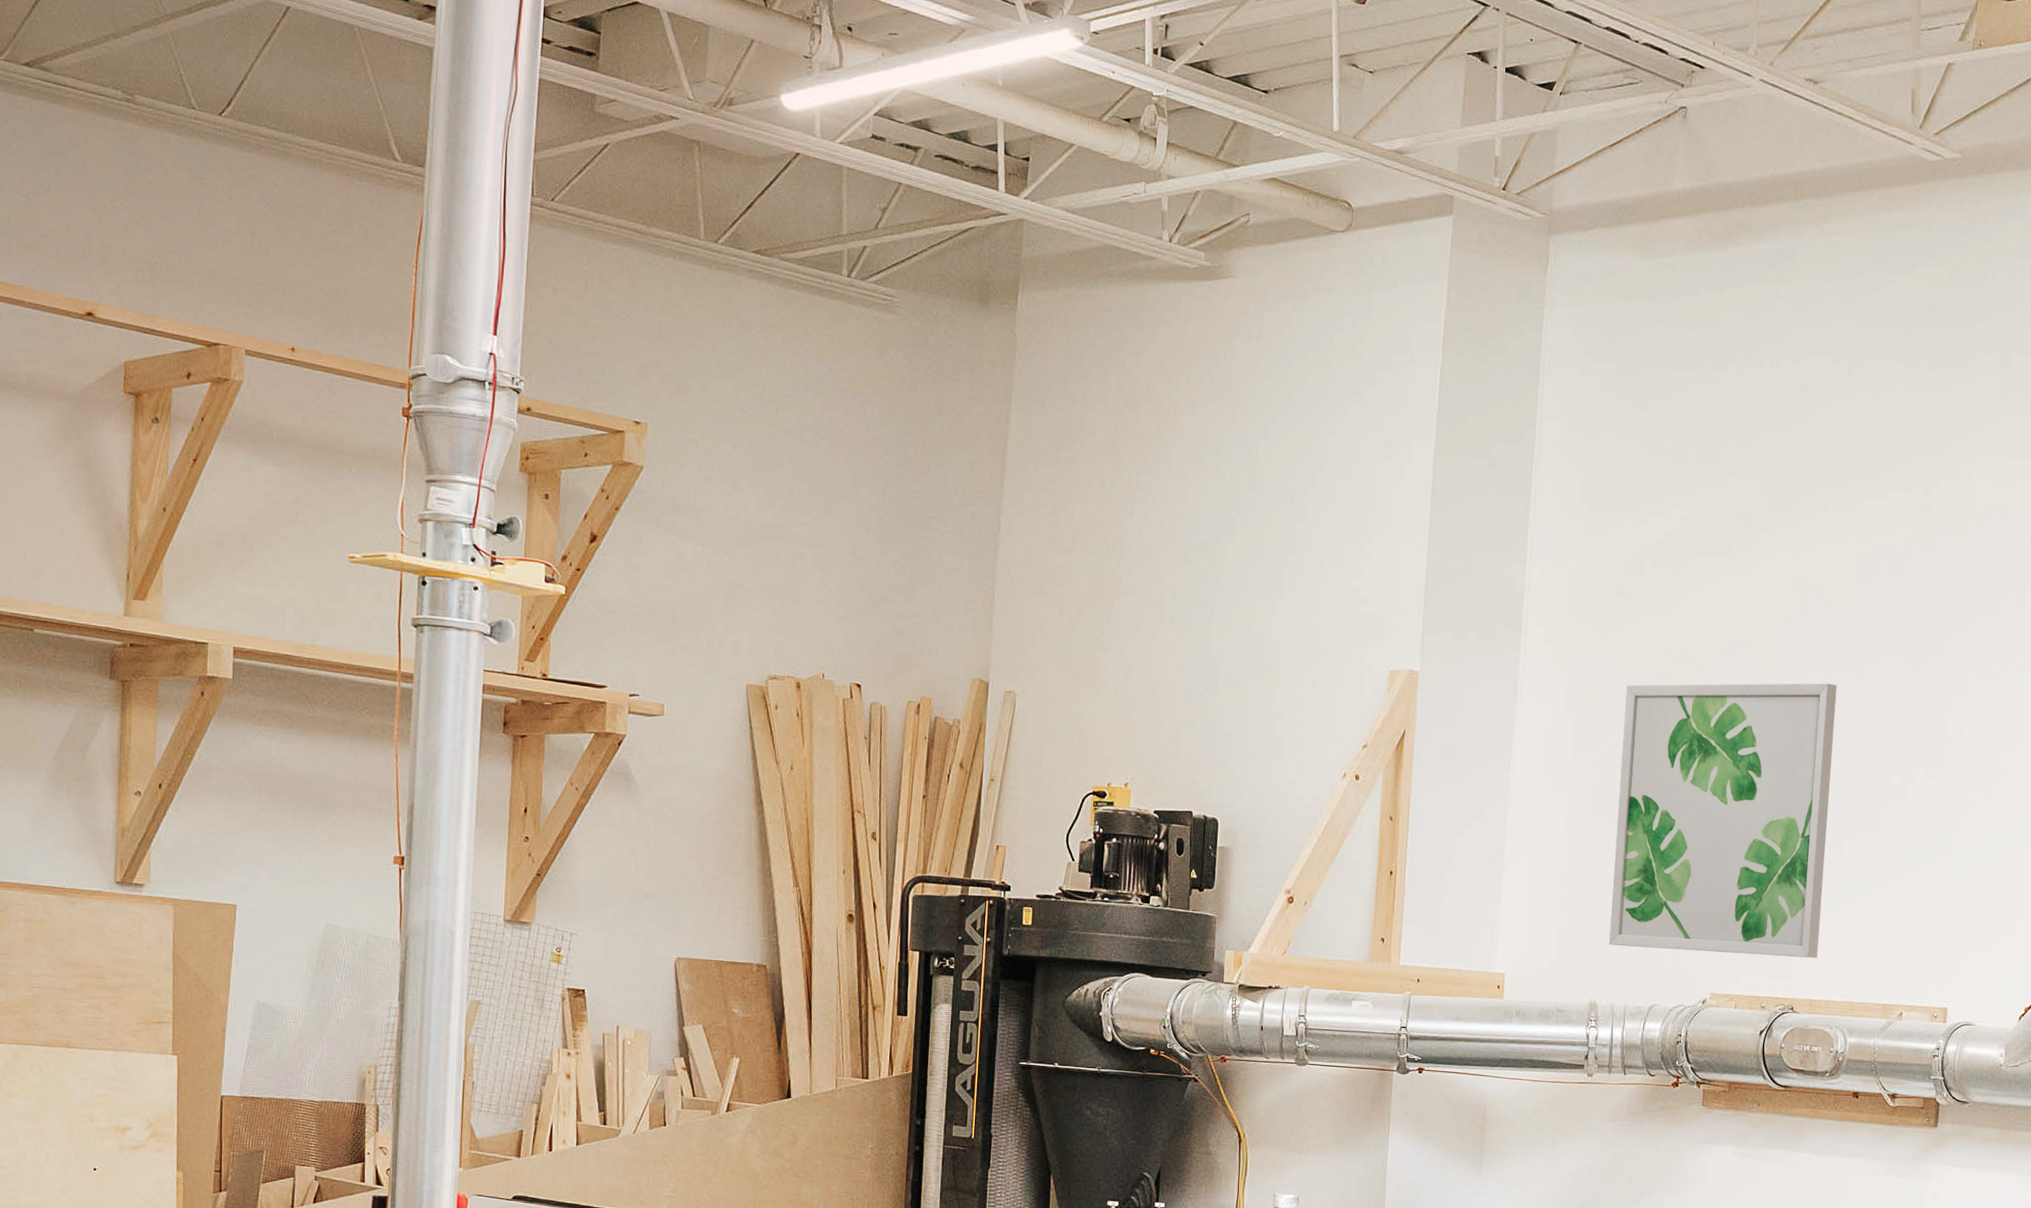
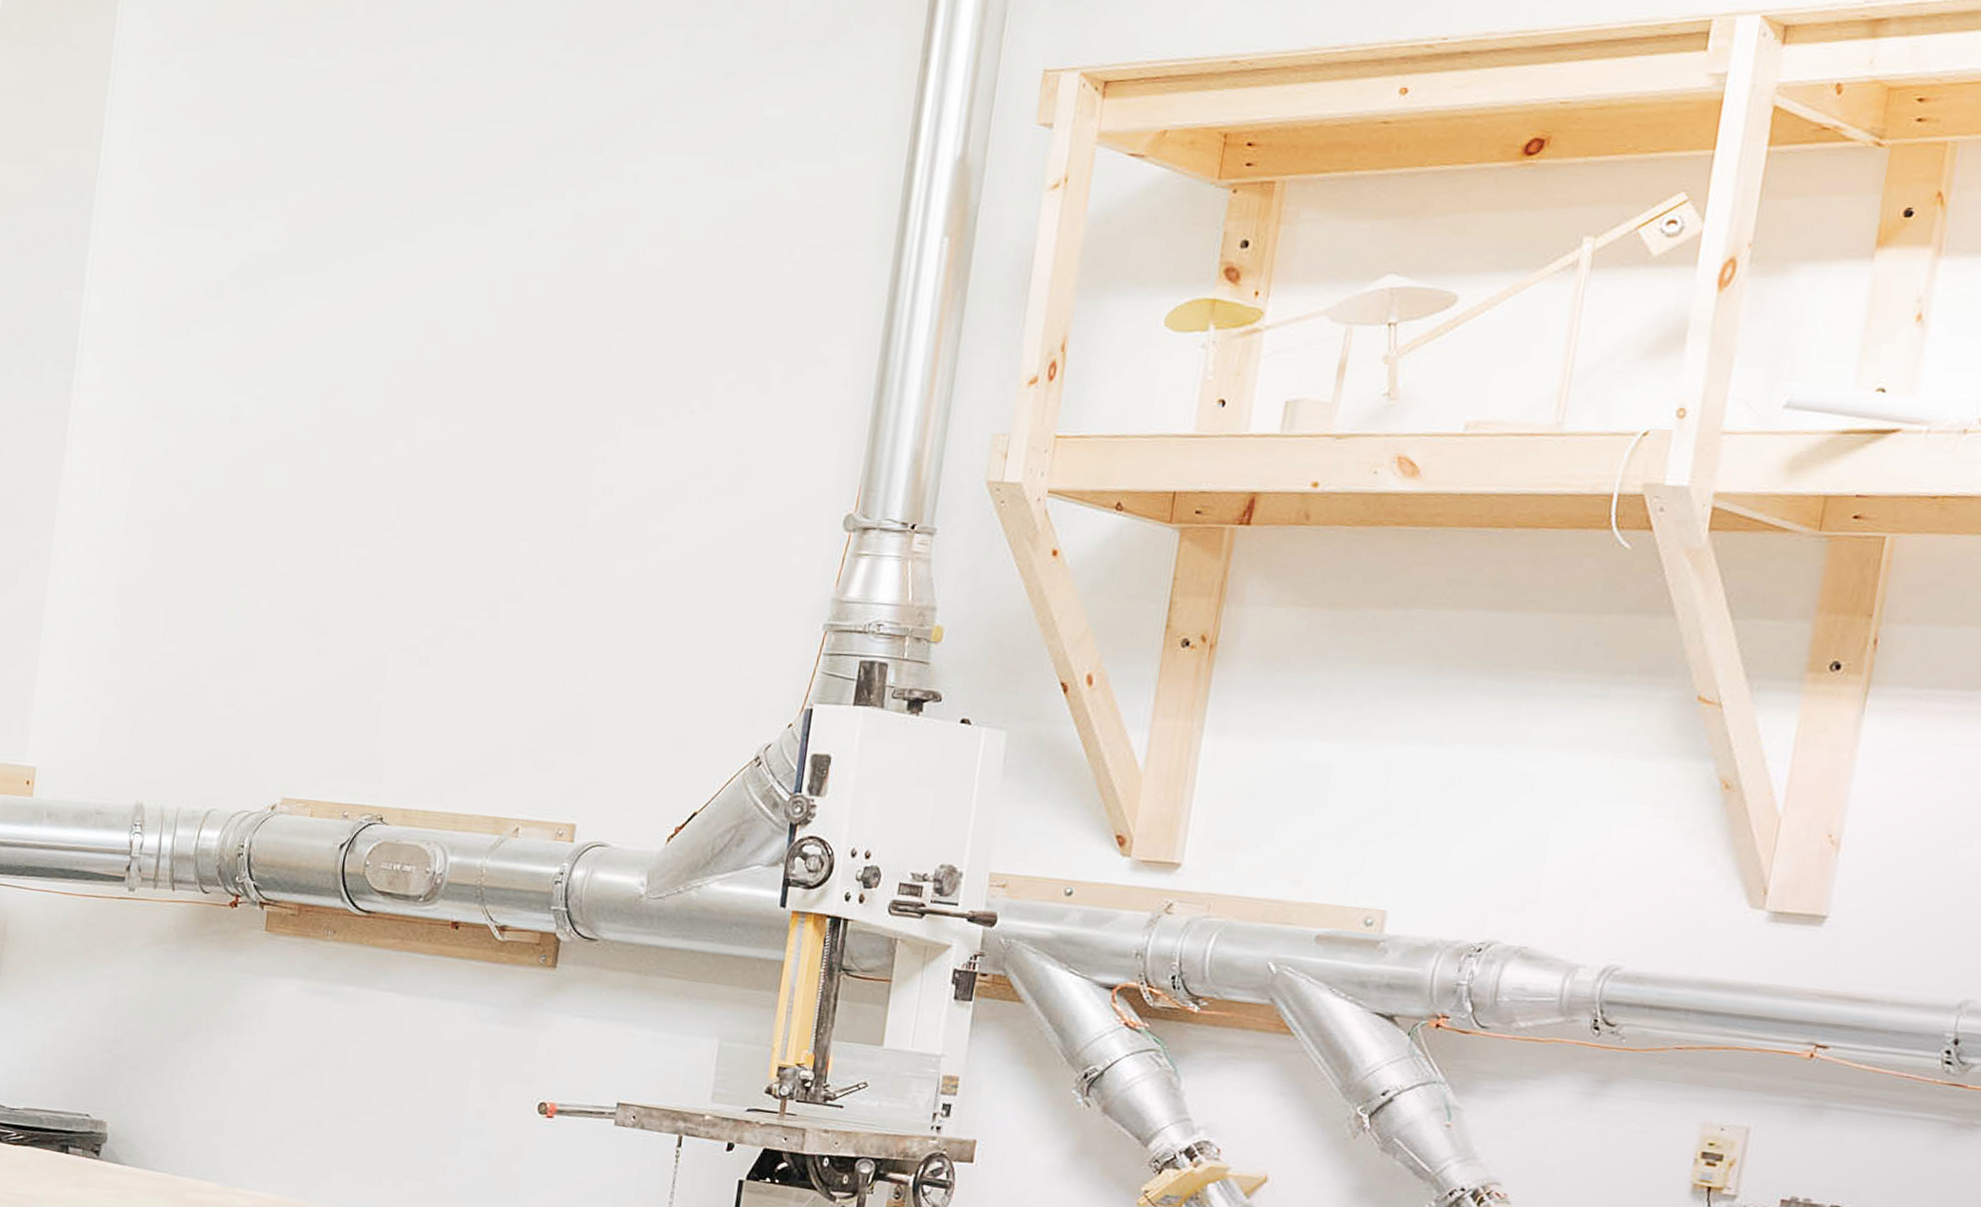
wall art: present [1609,683,1837,958] -> none [162,429,457,760]

